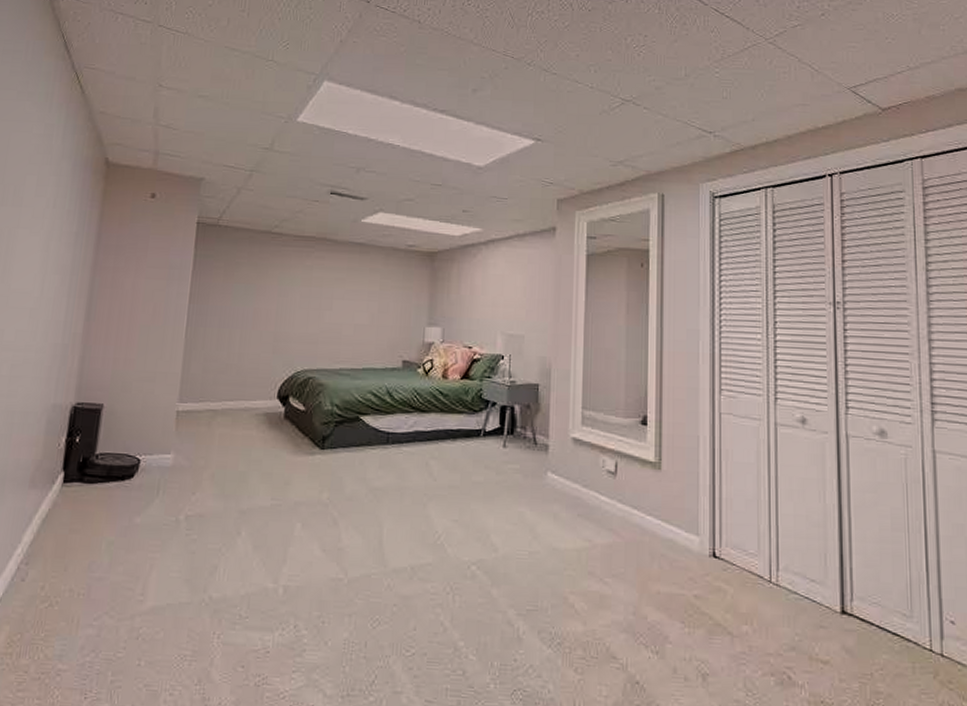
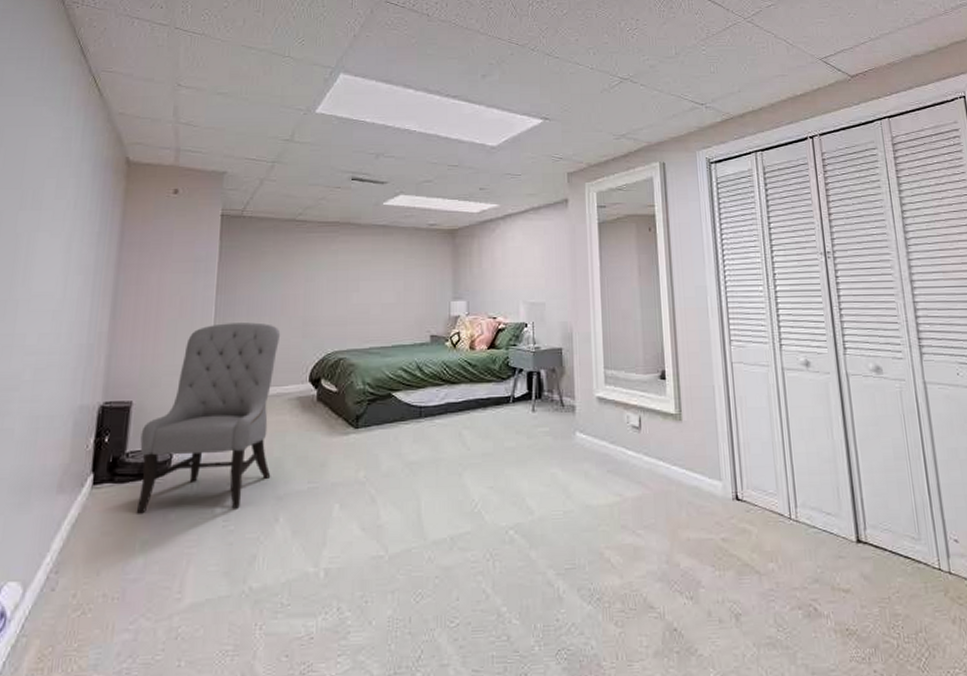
chair: none [103,333,251,519] -> present [136,322,281,514]

